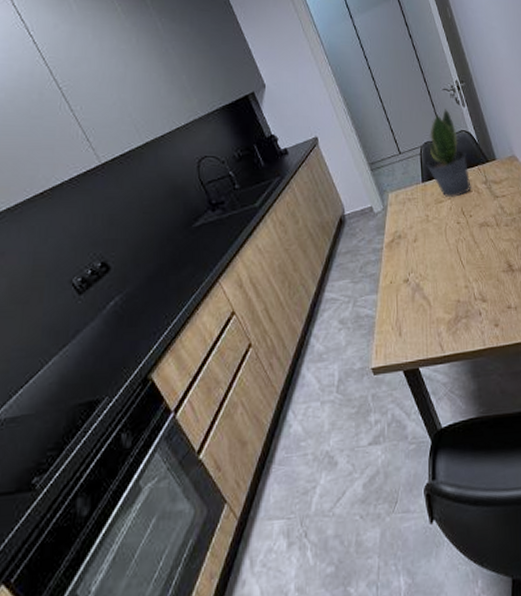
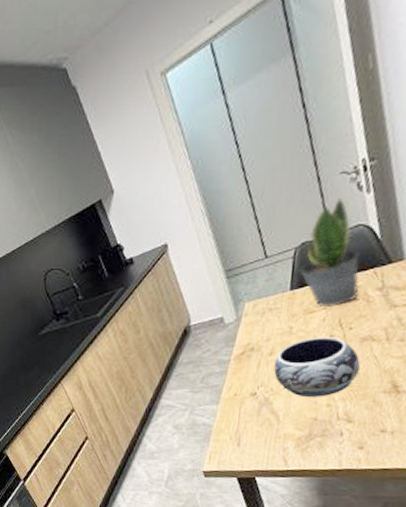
decorative bowl: none [419,224,483,280] -> present [274,337,361,397]

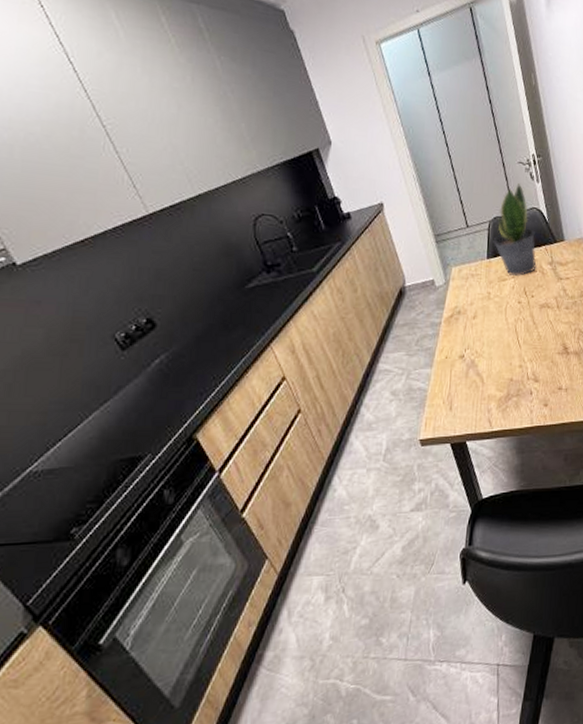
decorative bowl: present [274,337,361,397] -> none [477,302,541,359]

